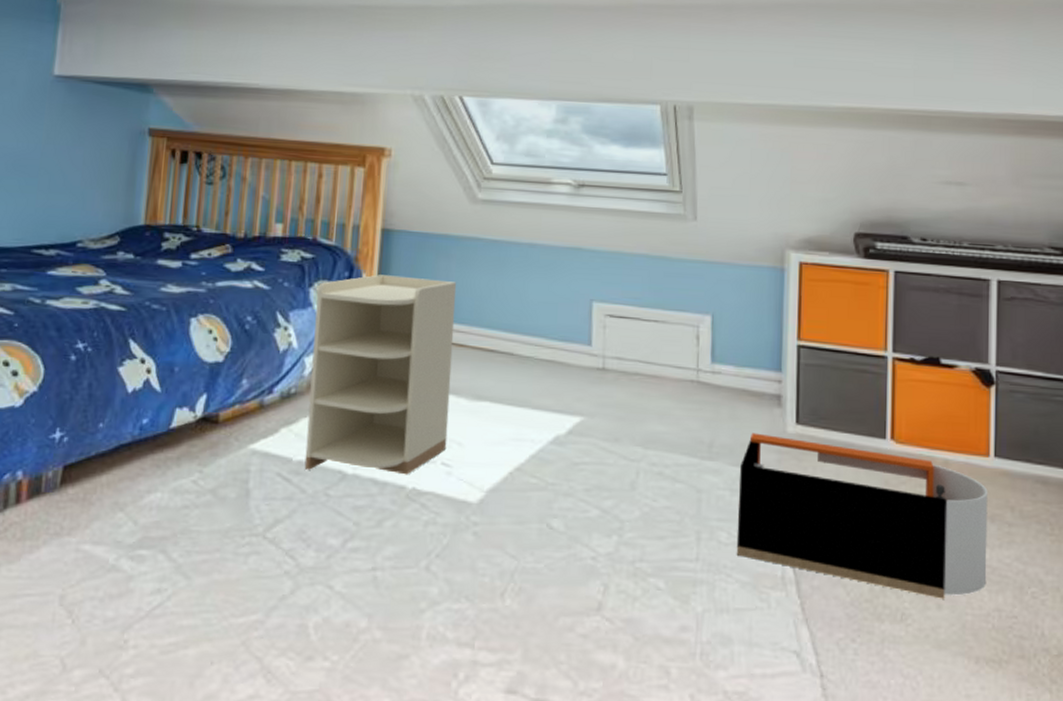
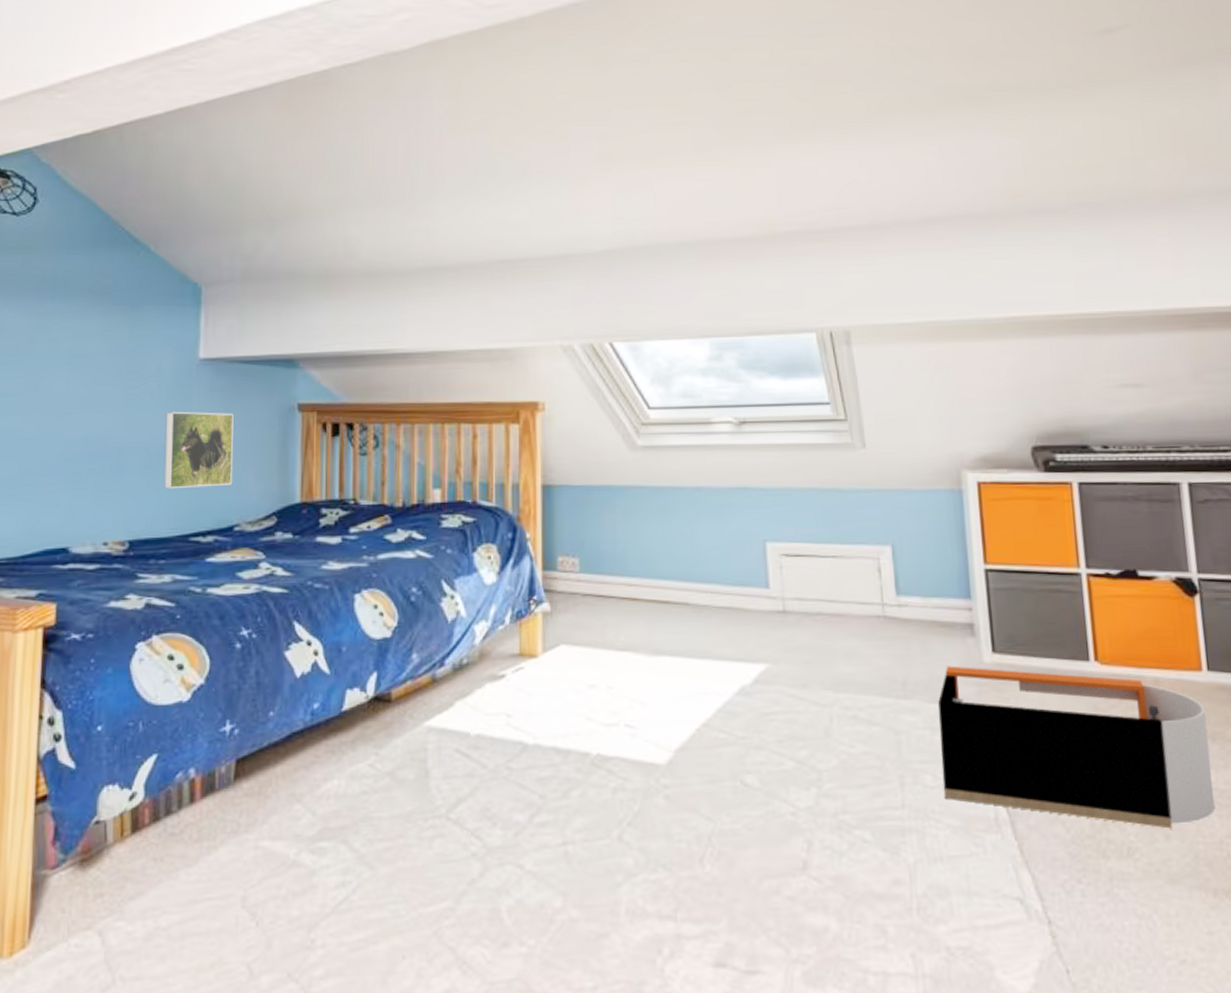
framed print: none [10,124,84,202] -> present [164,411,234,489]
nightstand: present [304,274,457,475] -> none [482,532,629,743]

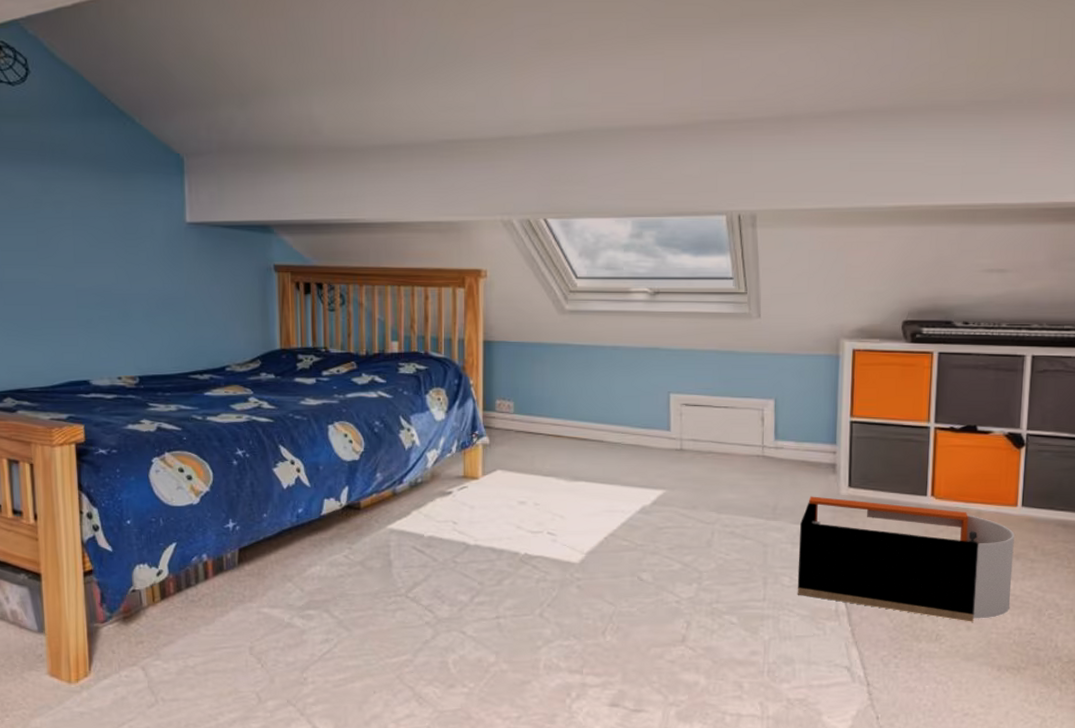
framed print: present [164,411,234,489] -> none [161,268,222,335]

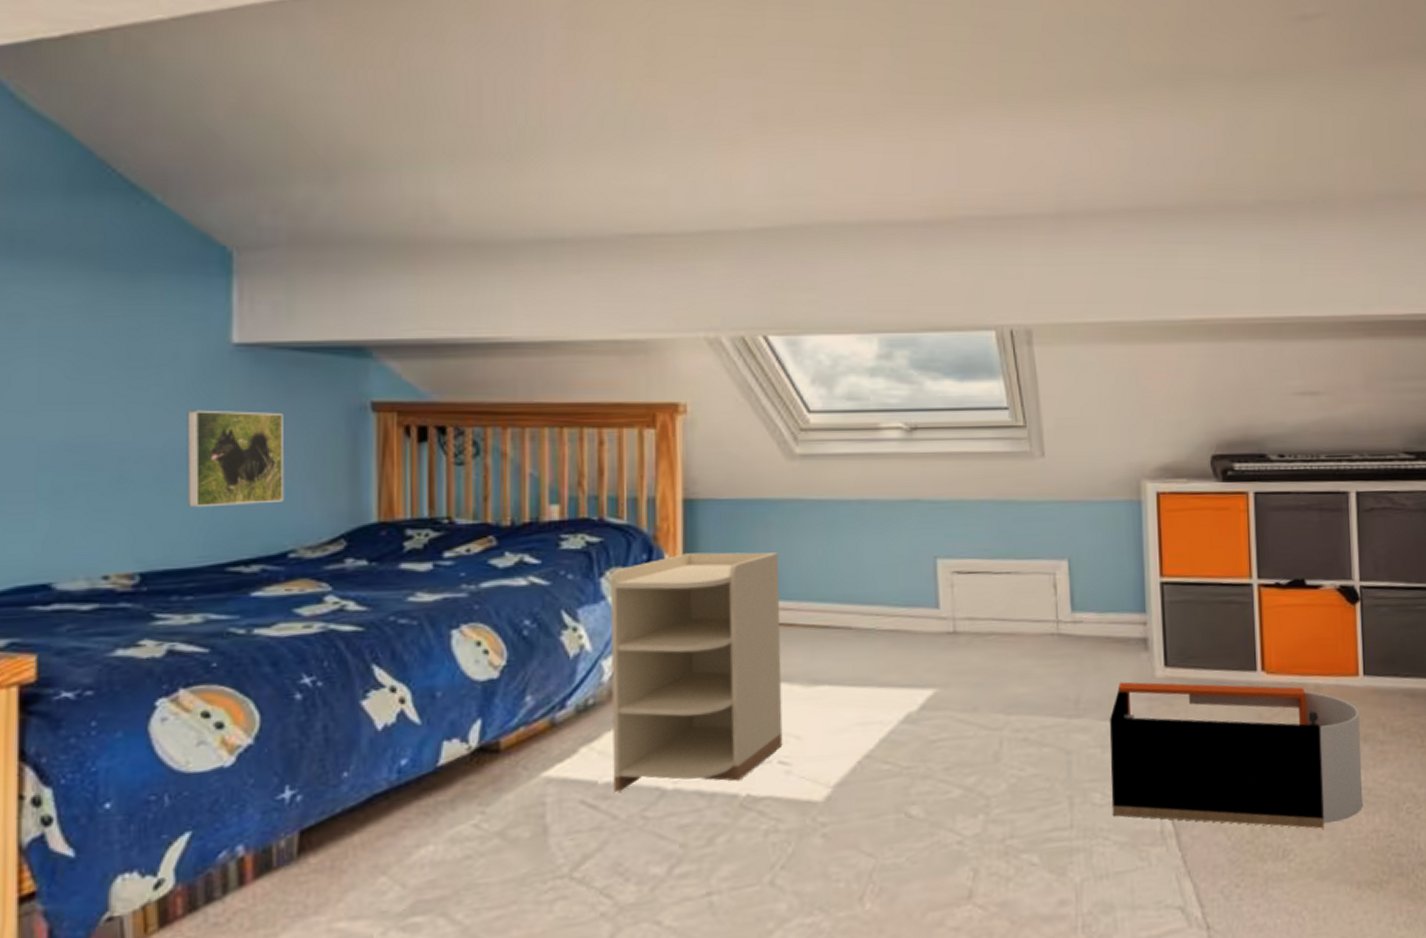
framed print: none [161,268,222,335] -> present [187,410,285,508]
nightstand: none [433,380,552,543] -> present [611,552,783,792]

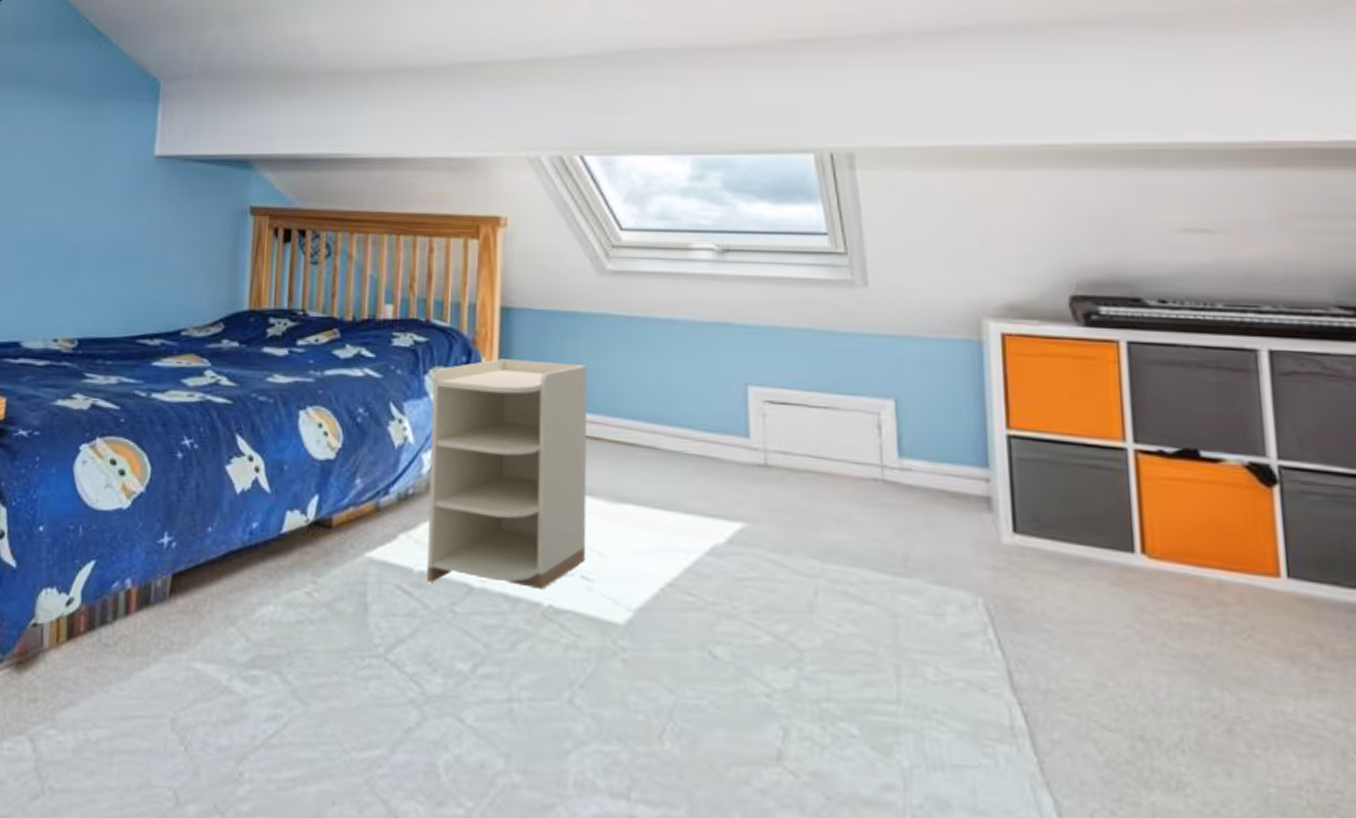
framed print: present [187,410,285,508] -> none [115,208,186,289]
storage bin: present [1109,681,1363,829] -> none [944,543,1292,764]

